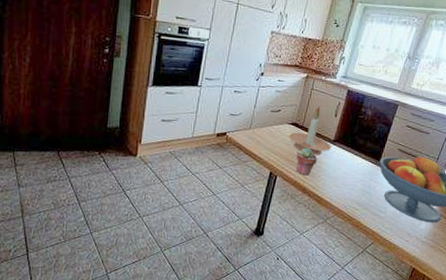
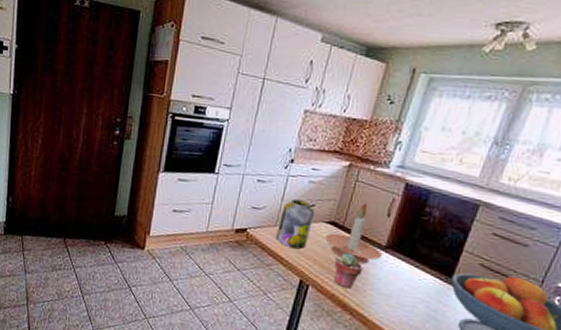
jar: none [251,105,281,147] -> present [276,199,315,249]

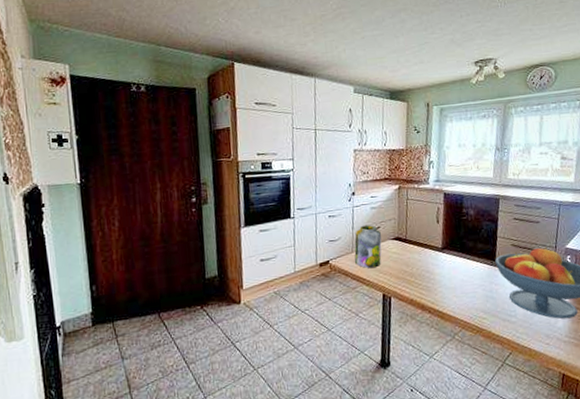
candle holder: present [325,203,382,264] -> none [394,216,441,268]
potted succulent: present [334,253,363,289] -> none [406,260,430,292]

